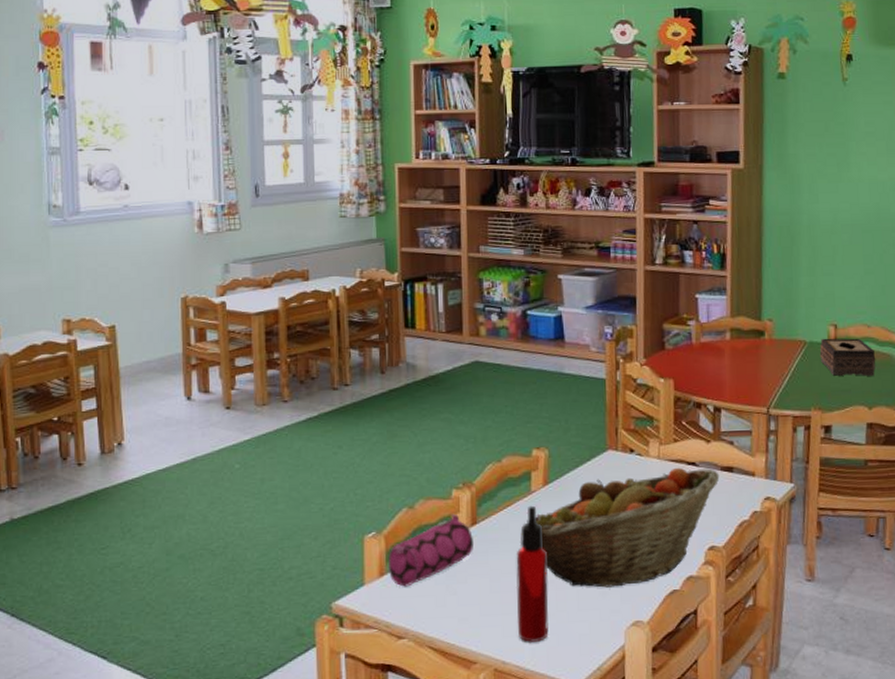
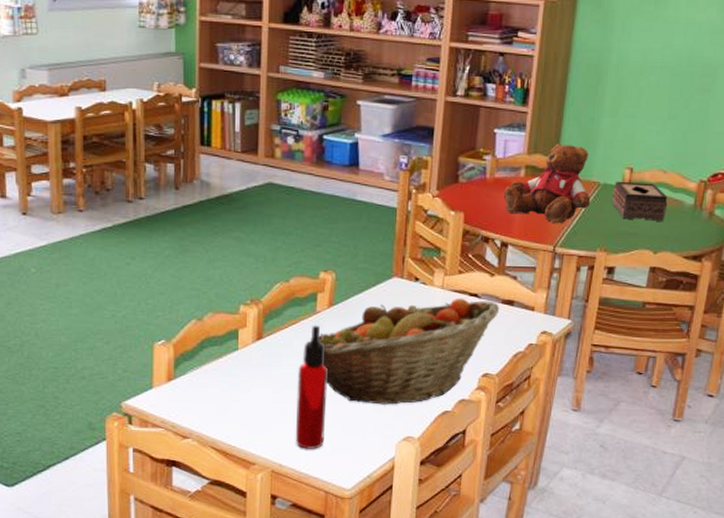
pencil case: present [388,514,473,587] -> none [176,329,258,392]
teddy bear: none [711,305,799,385] -> present [503,143,591,224]

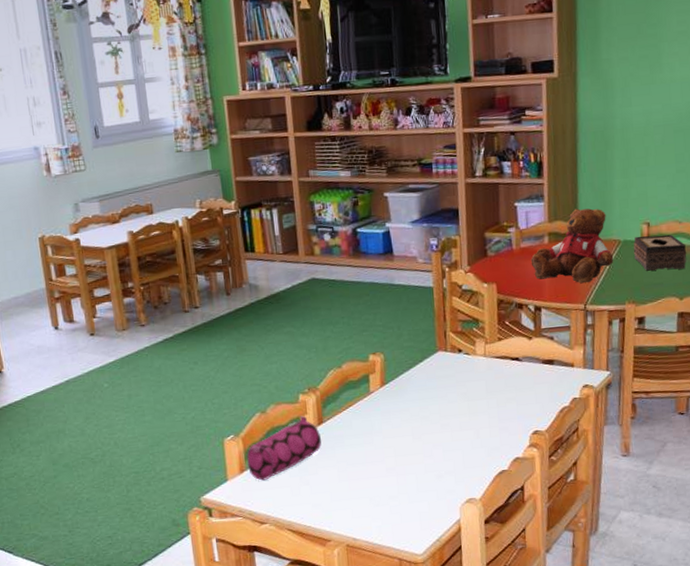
pencil case: none [176,329,258,392] -> present [246,416,321,481]
water bottle: present [295,325,328,450] -> none [360,404,392,522]
fruit basket: present [318,298,500,405] -> none [375,362,541,472]

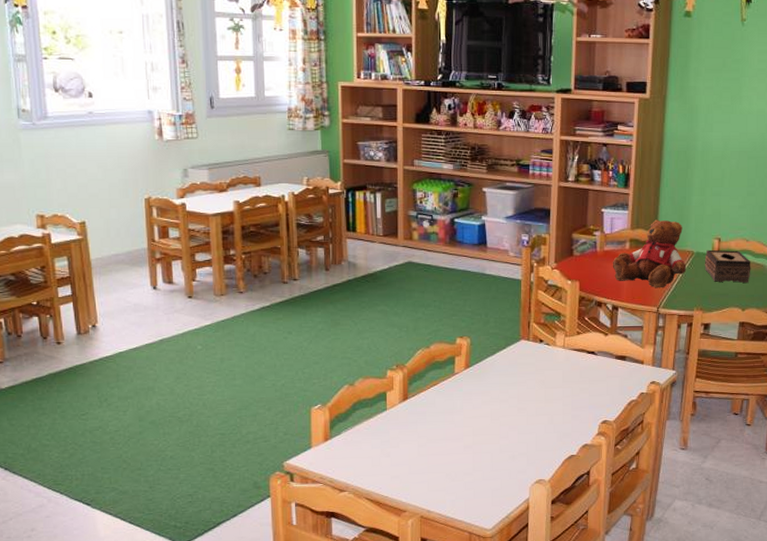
pencil case: present [246,416,321,481] -> none [332,391,405,450]

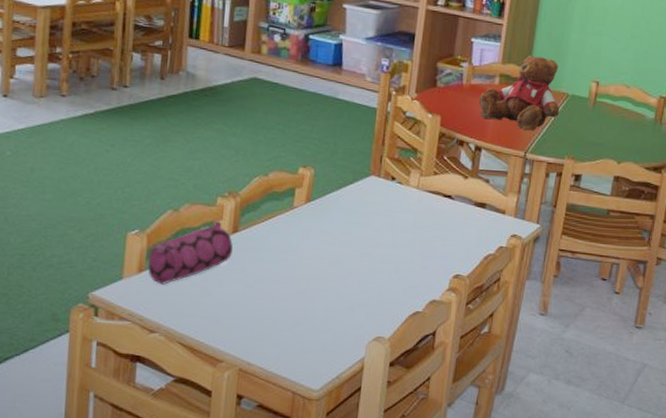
pencil case: none [332,391,405,450] -> present [148,221,233,285]
tissue box: present [704,249,751,283] -> none [579,93,631,133]

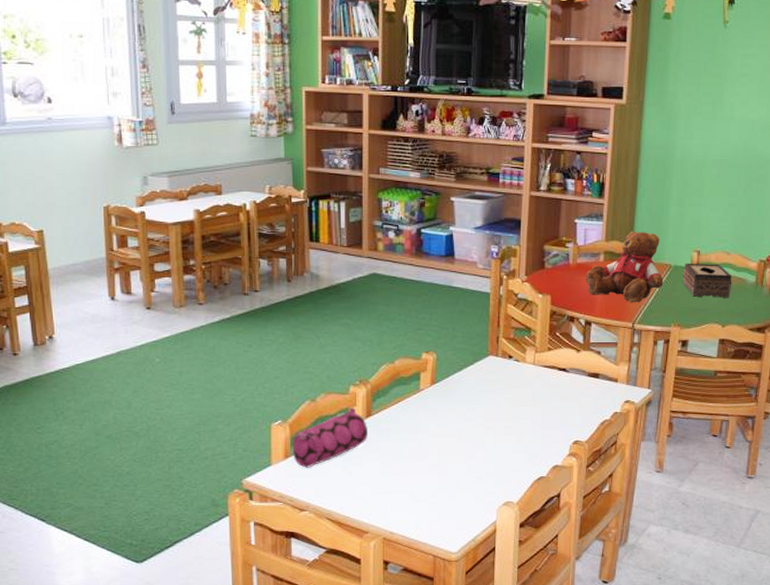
tissue box: none [579,93,631,133] -> present [682,263,732,298]

